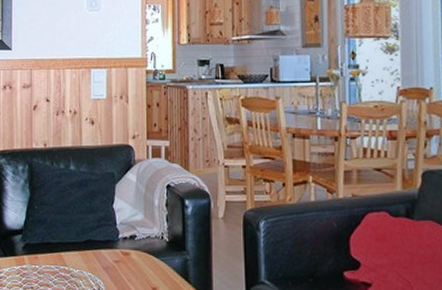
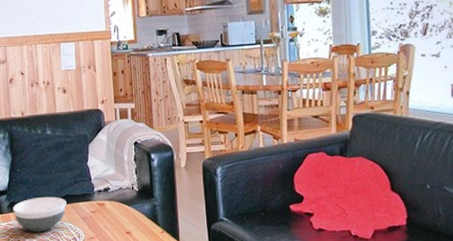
bowl: none [27,239,88,281] -> present [12,196,67,233]

